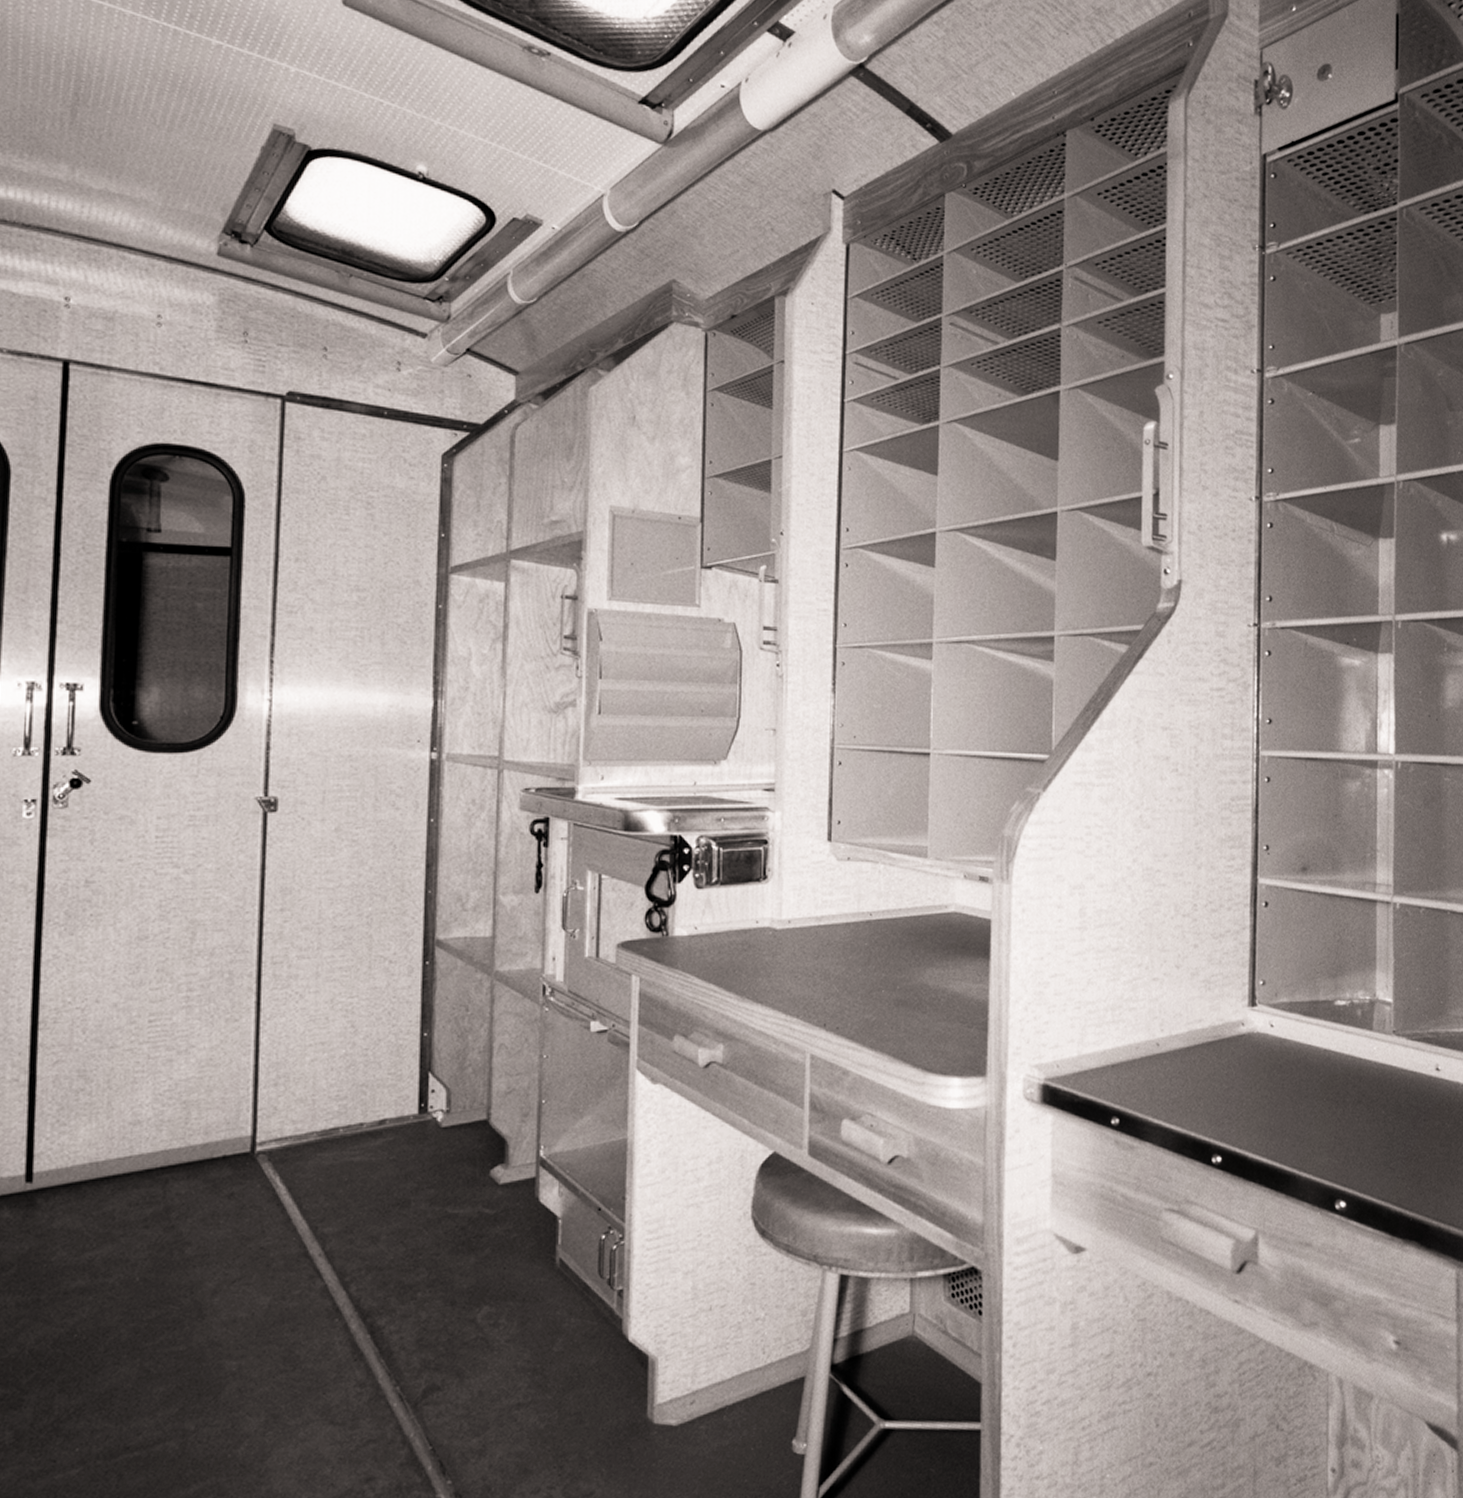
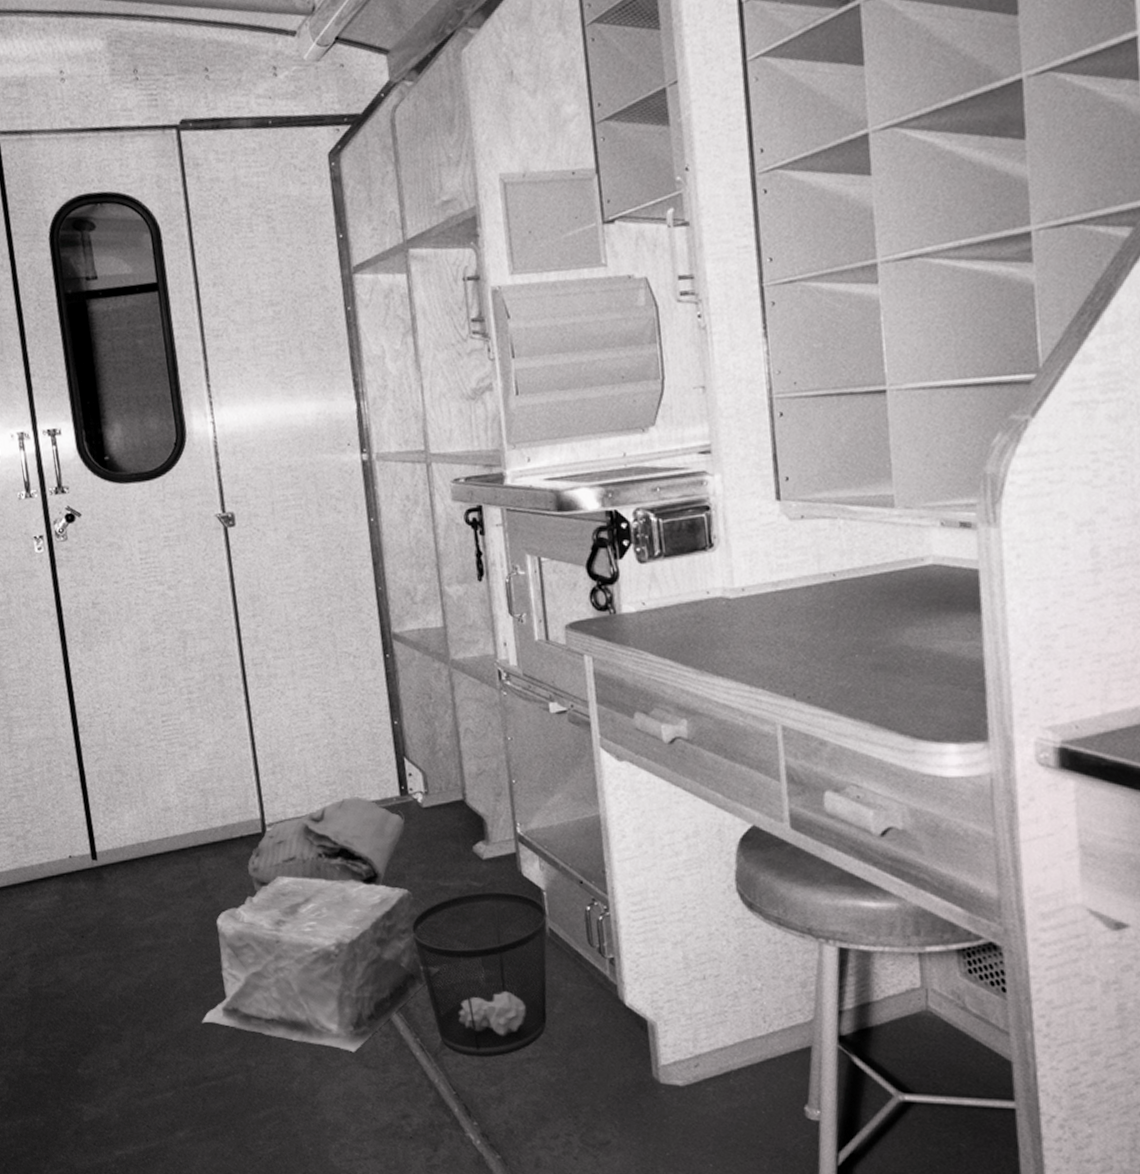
package: none [134,1201,433,1407] -> present [201,875,439,1053]
bag: none [226,1113,421,1221] -> present [248,796,406,892]
waste bin: none [407,1219,560,1405] -> present [409,891,548,1057]

